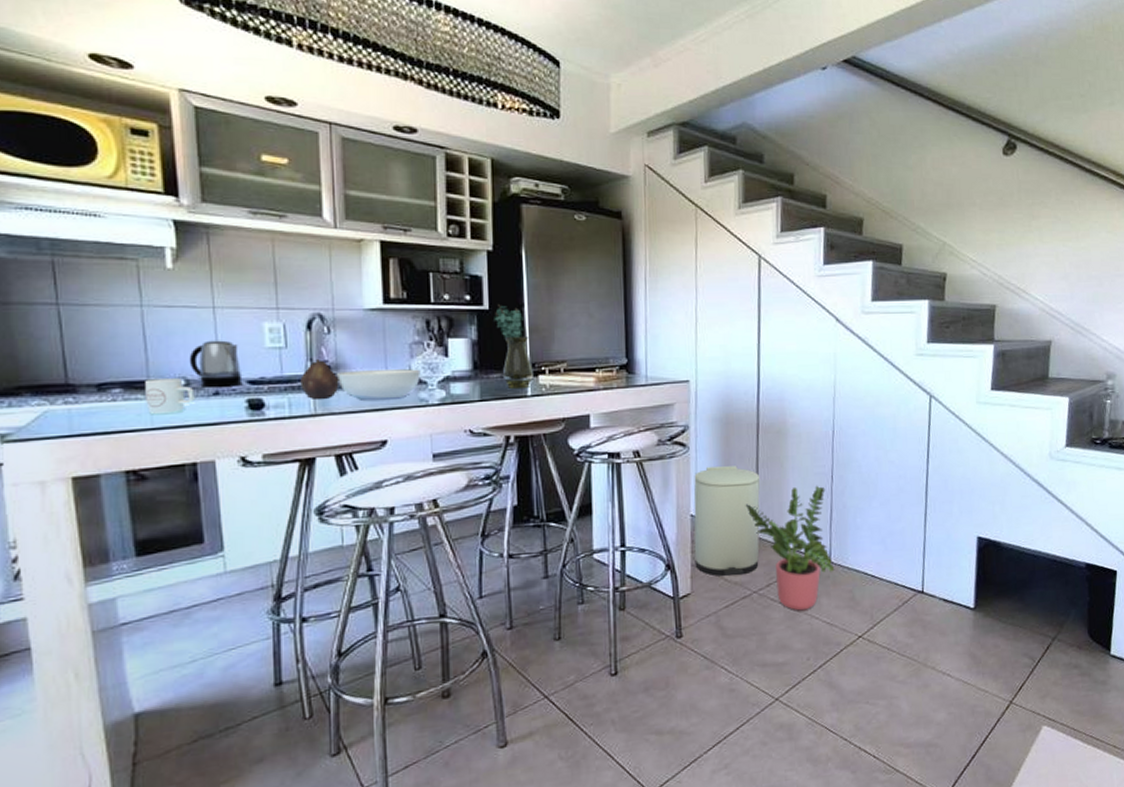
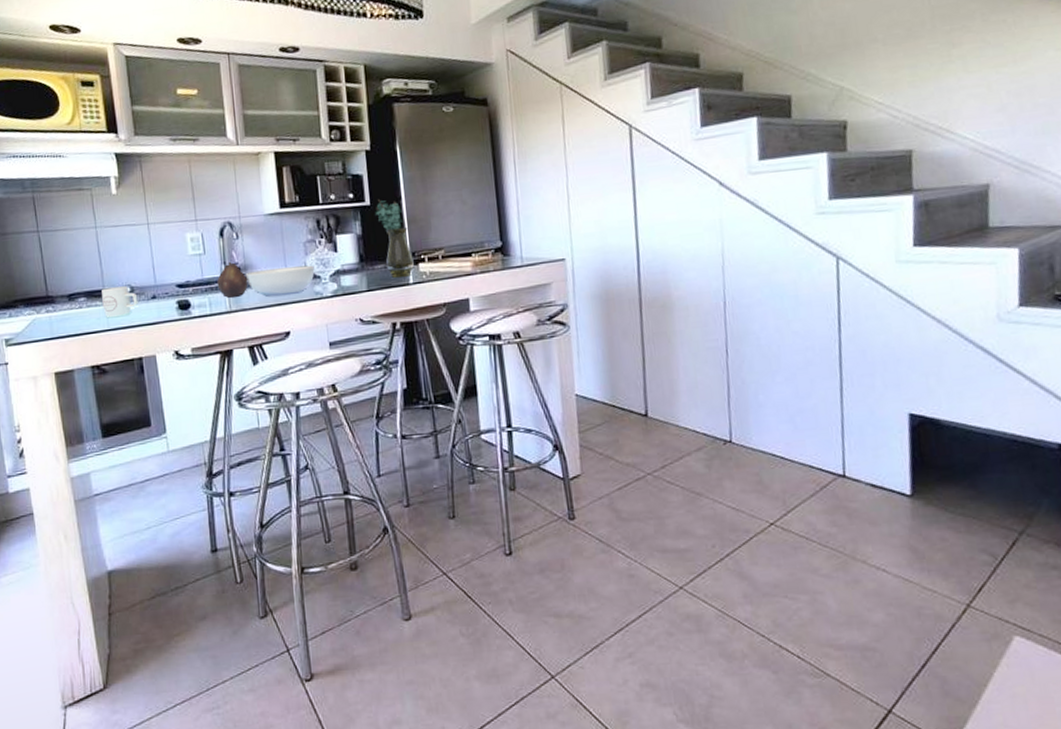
kettle: present [189,340,243,387] -> none [132,251,173,293]
pedal bin: present [693,466,761,576] -> none [576,343,651,457]
potted plant: present [745,485,835,611] -> none [632,360,737,495]

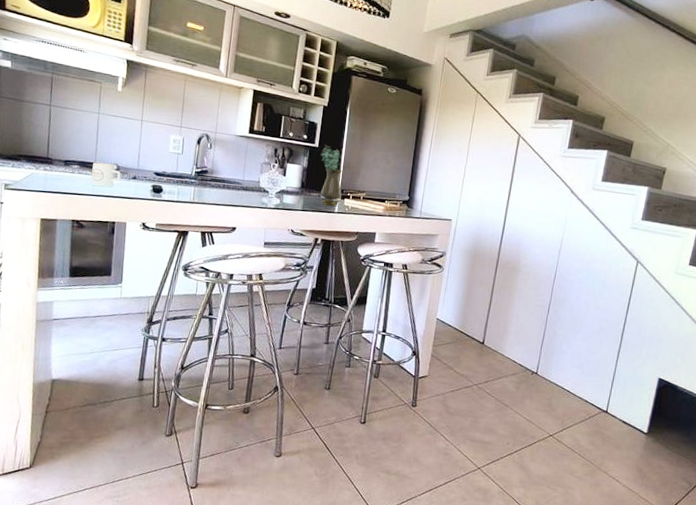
fruit: present [217,261,249,299] -> none [187,164,212,194]
bowl: present [245,265,315,298] -> none [210,175,266,201]

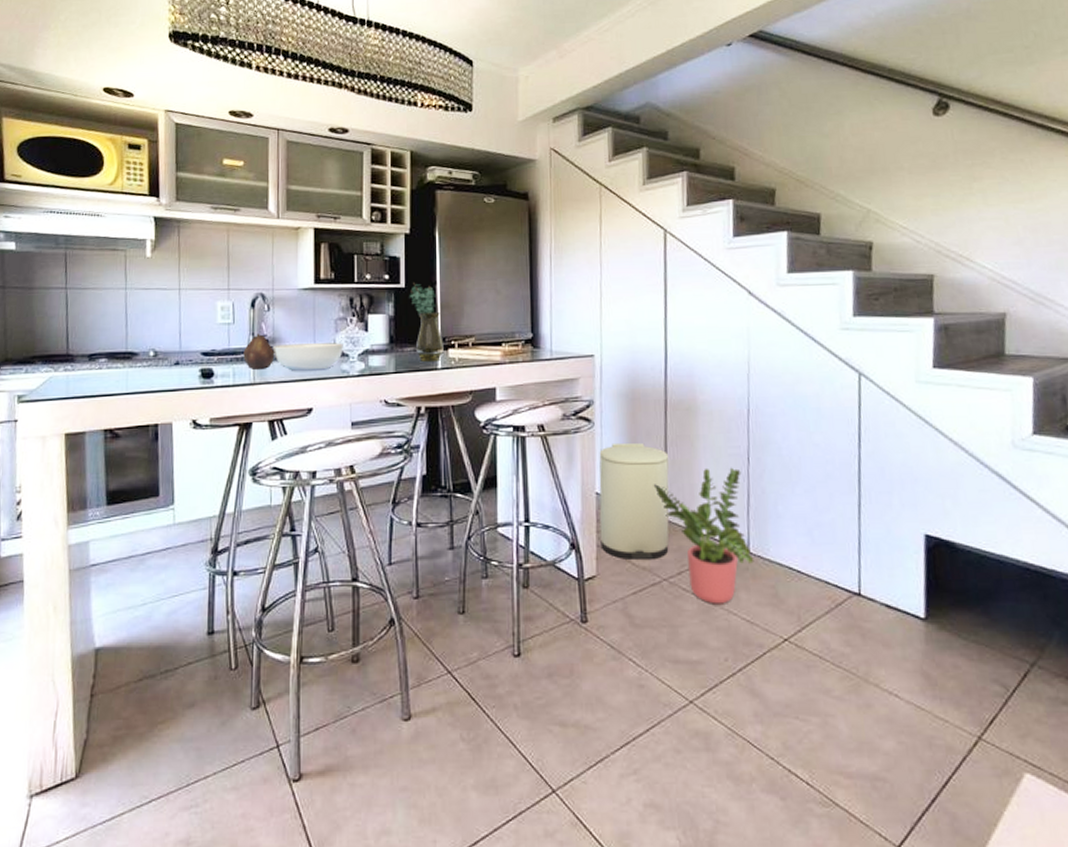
mug: present [91,162,122,188] -> none [123,350,161,382]
fruit: none [187,164,212,194] -> present [243,333,275,371]
bowl: none [210,175,266,201] -> present [272,343,343,372]
pedal bin: none [434,285,493,371] -> present [599,442,669,561]
potted plant: none [478,312,542,407] -> present [653,467,755,604]

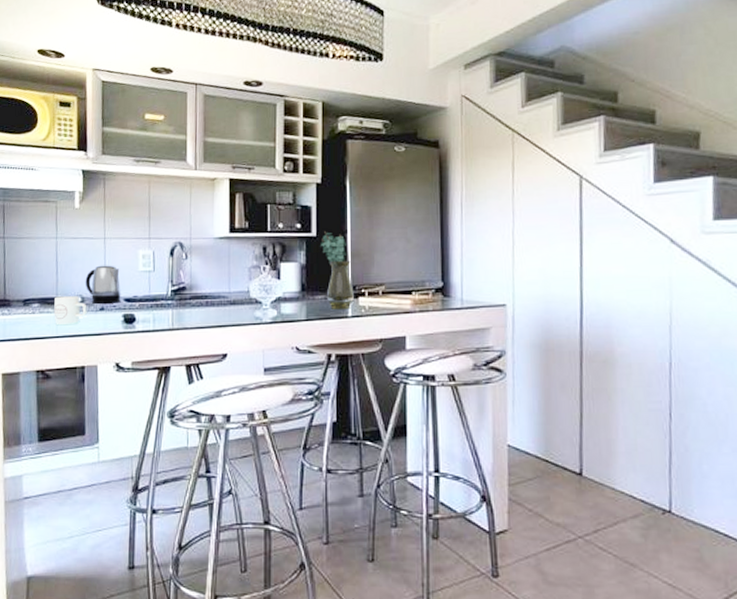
mug: none [123,350,161,382] -> present [54,296,87,326]
kettle: none [158,317,198,358] -> present [85,265,121,304]
fruit: present [243,333,275,371] -> none [163,280,192,317]
bowl: present [272,343,343,372] -> none [190,290,257,319]
pedal bin: present [599,442,669,561] -> none [511,394,585,517]
potted plant: present [653,467,755,604] -> none [568,422,677,566]

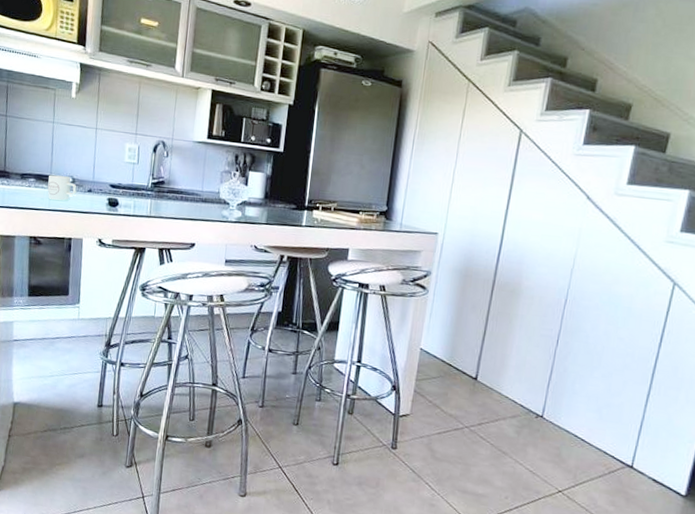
kettle: present [85,265,121,304] -> none [76,152,108,188]
vase: present [320,232,354,311] -> none [286,149,310,220]

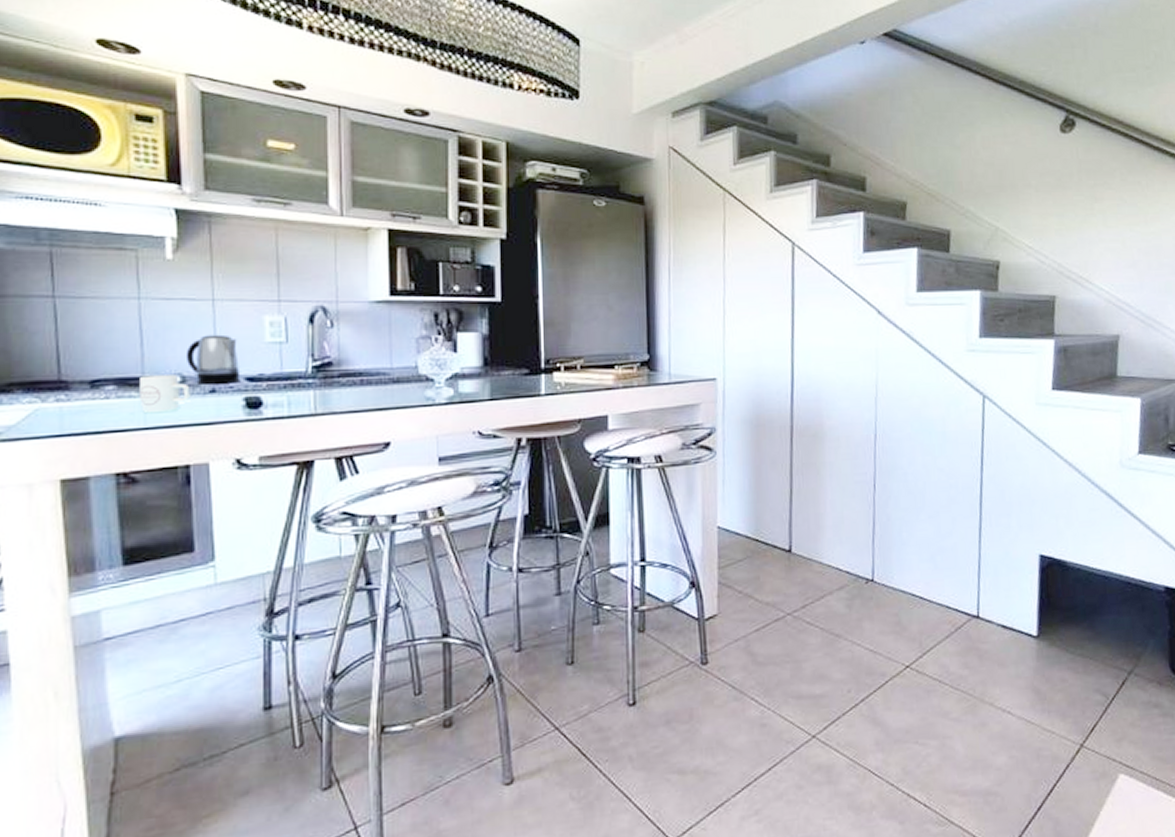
kettle: none [76,152,108,188] -> present [185,334,241,384]

